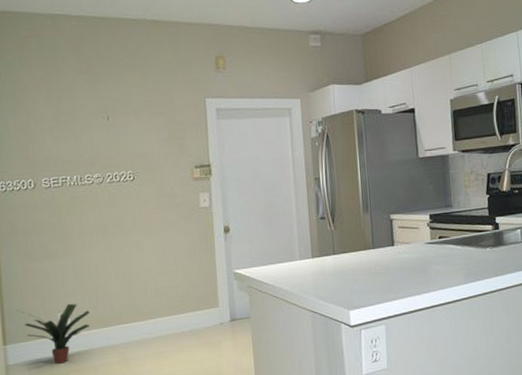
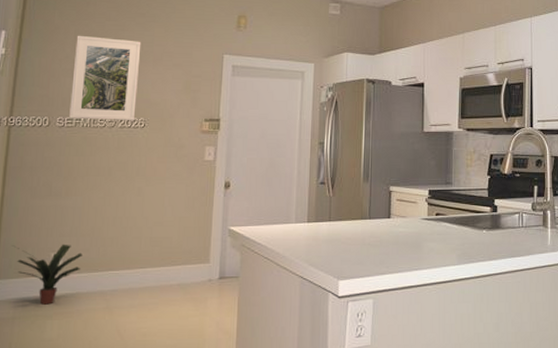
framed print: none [49,92,123,178] -> present [69,35,142,120]

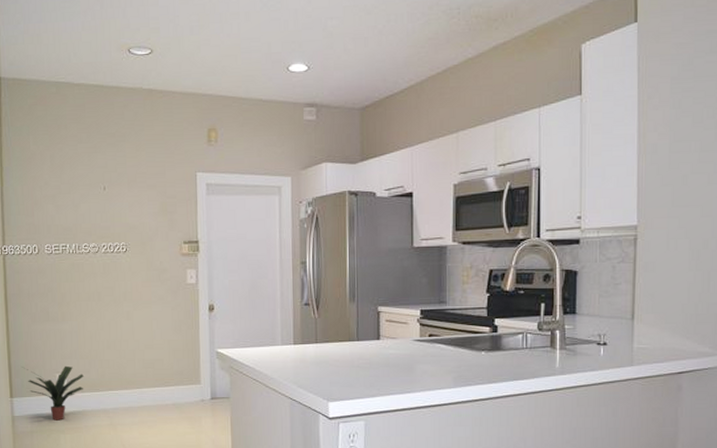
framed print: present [69,35,142,120] -> none [52,160,117,246]

